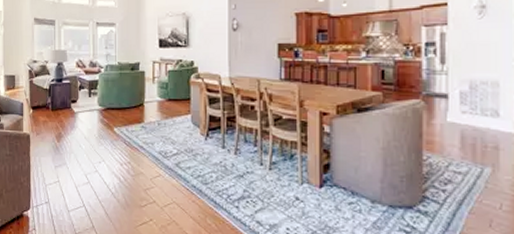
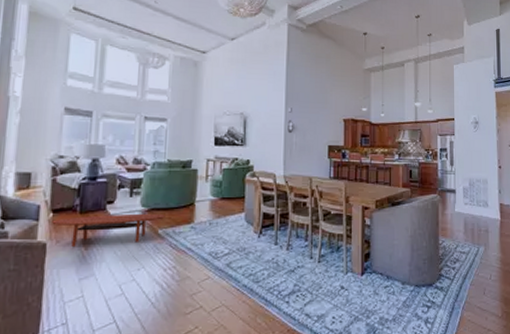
coffee table: none [32,112,119,139] -> present [52,213,165,246]

